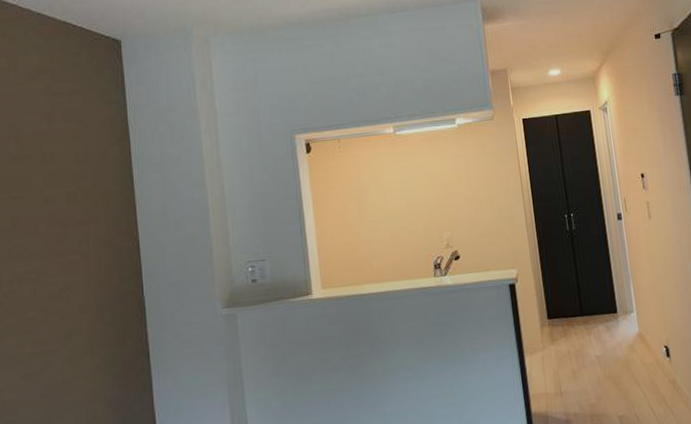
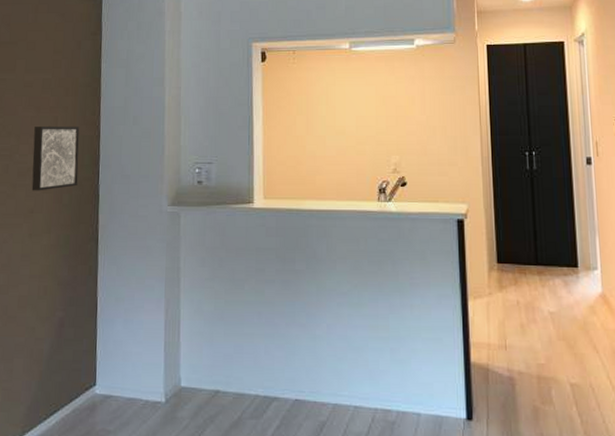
wall art: none [62,239,120,313] -> present [31,127,80,191]

